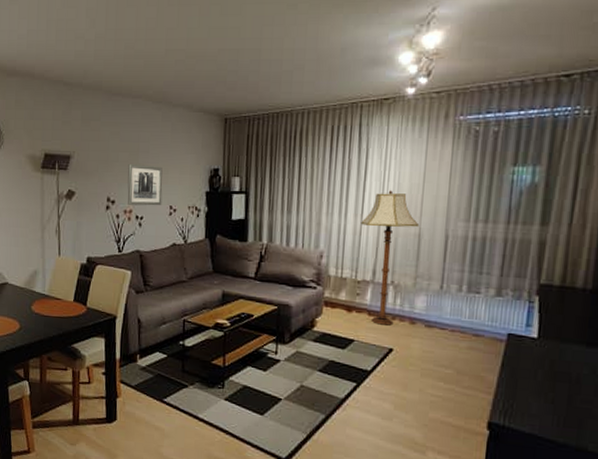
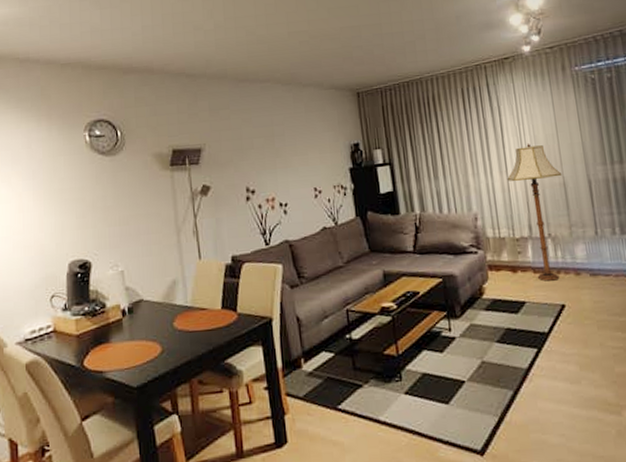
wall art: present [127,164,163,206] -> none [265,148,306,193]

